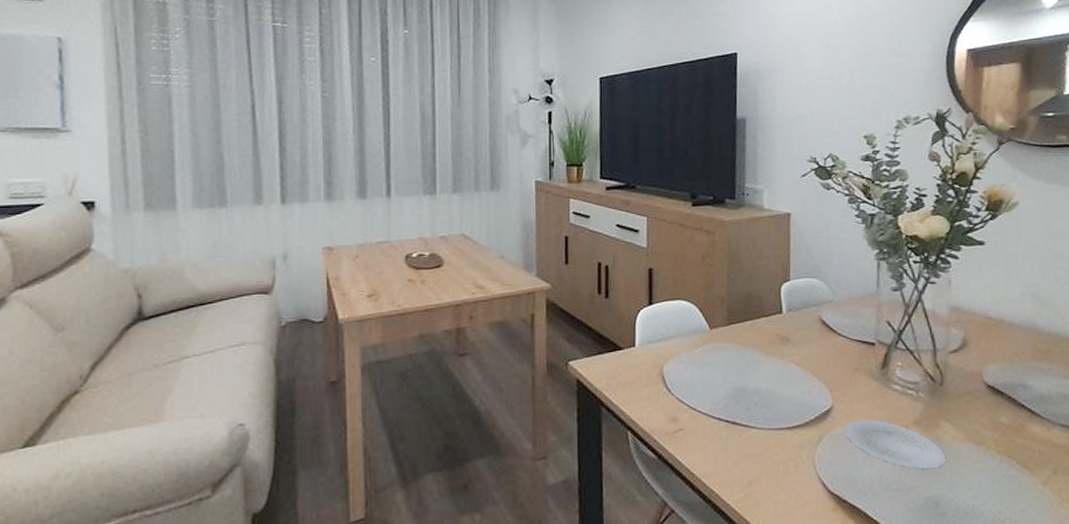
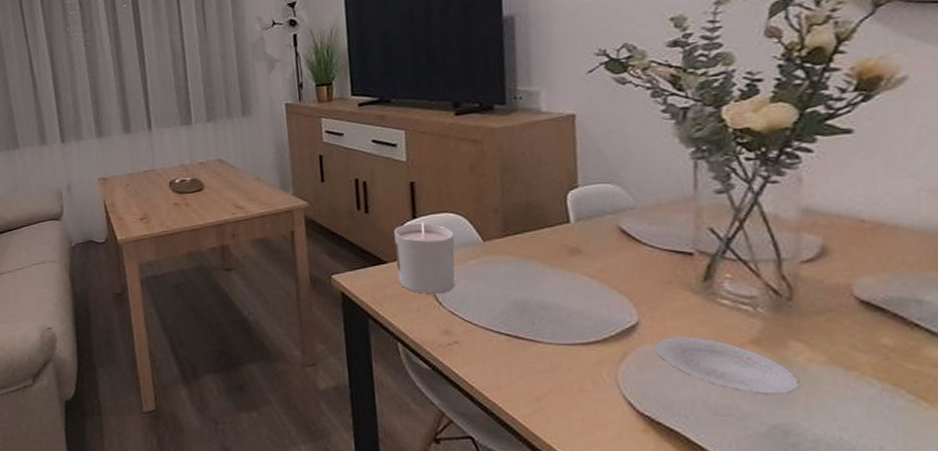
candle: none [630,307,686,382] -> present [393,221,455,295]

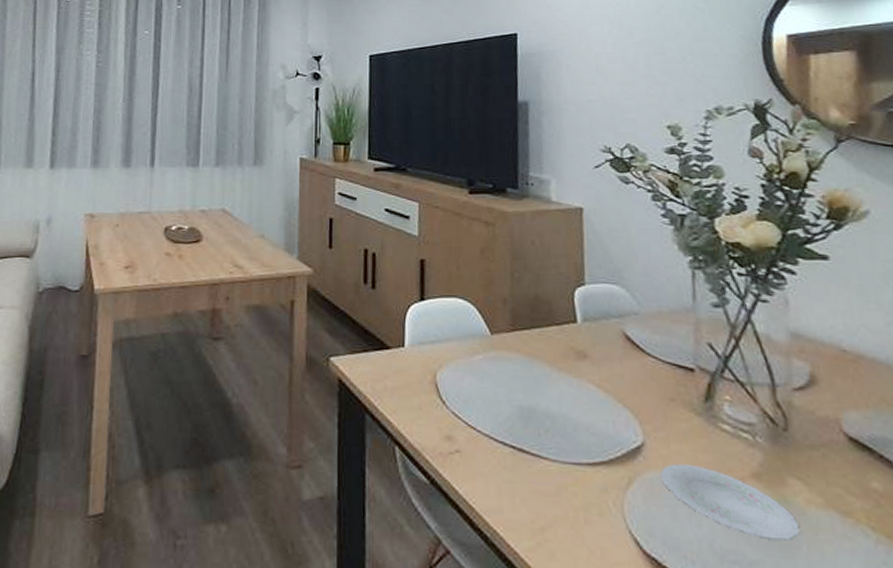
candle: present [393,221,455,295] -> none [399,304,462,392]

